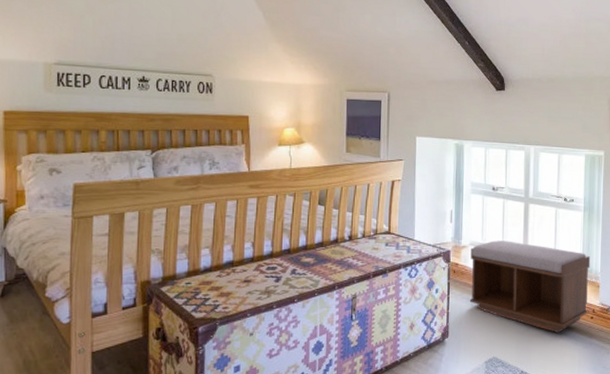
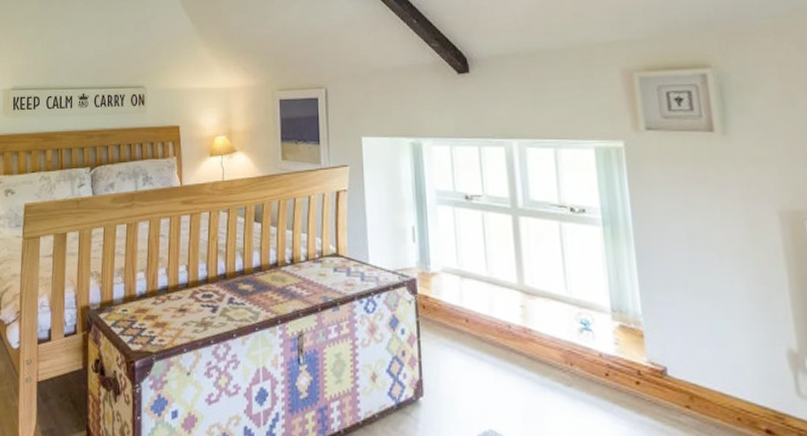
bench: present [469,240,591,333] -> none [443,266,632,402]

